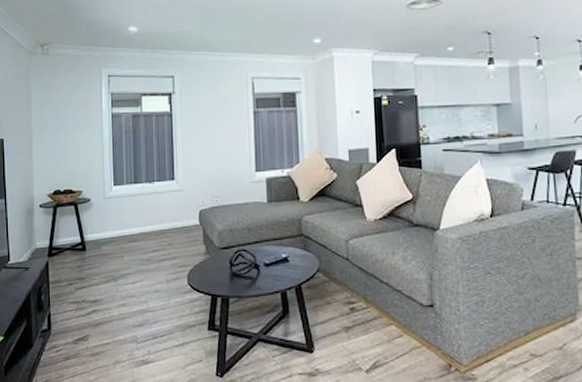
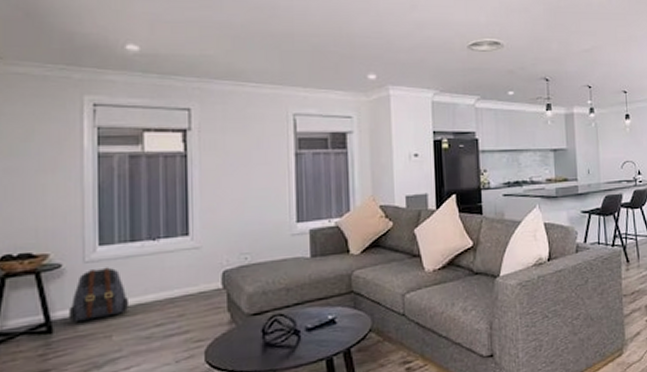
backpack: none [95,203,135,243] -> present [68,267,130,322]

